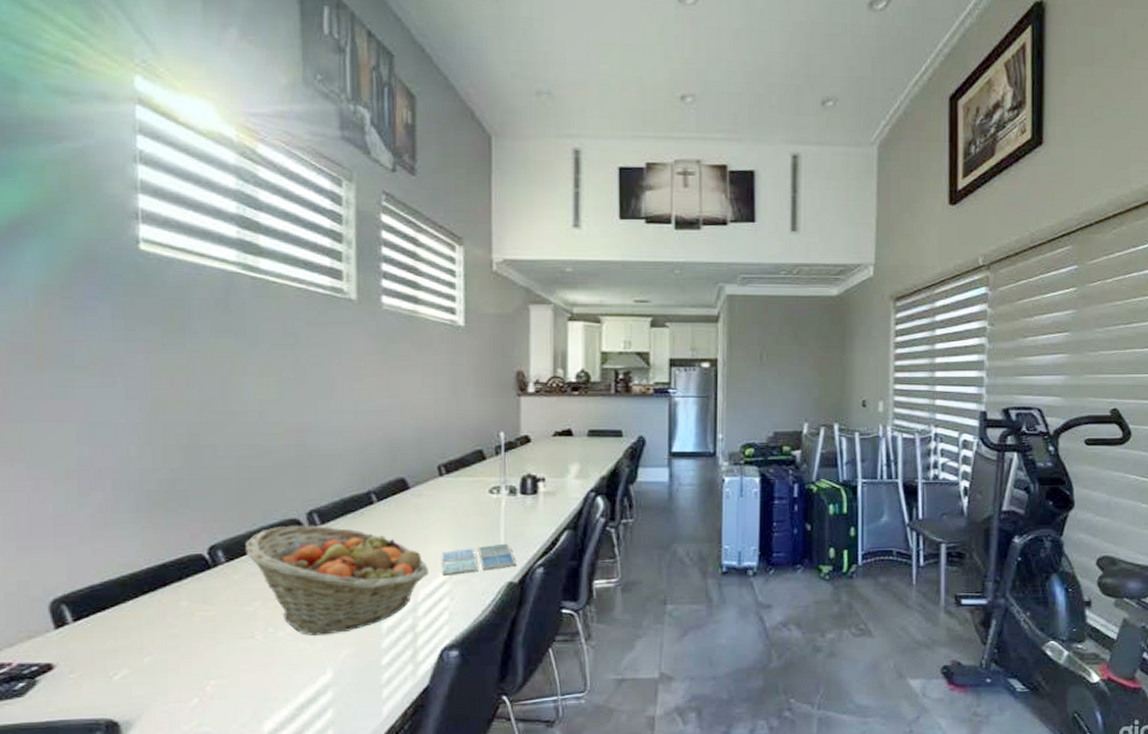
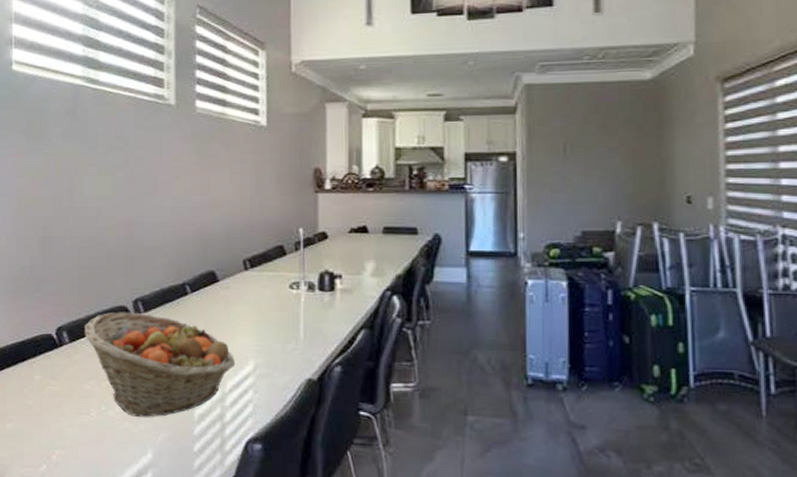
drink coaster: present [441,543,516,577] -> none [246,339,315,369]

